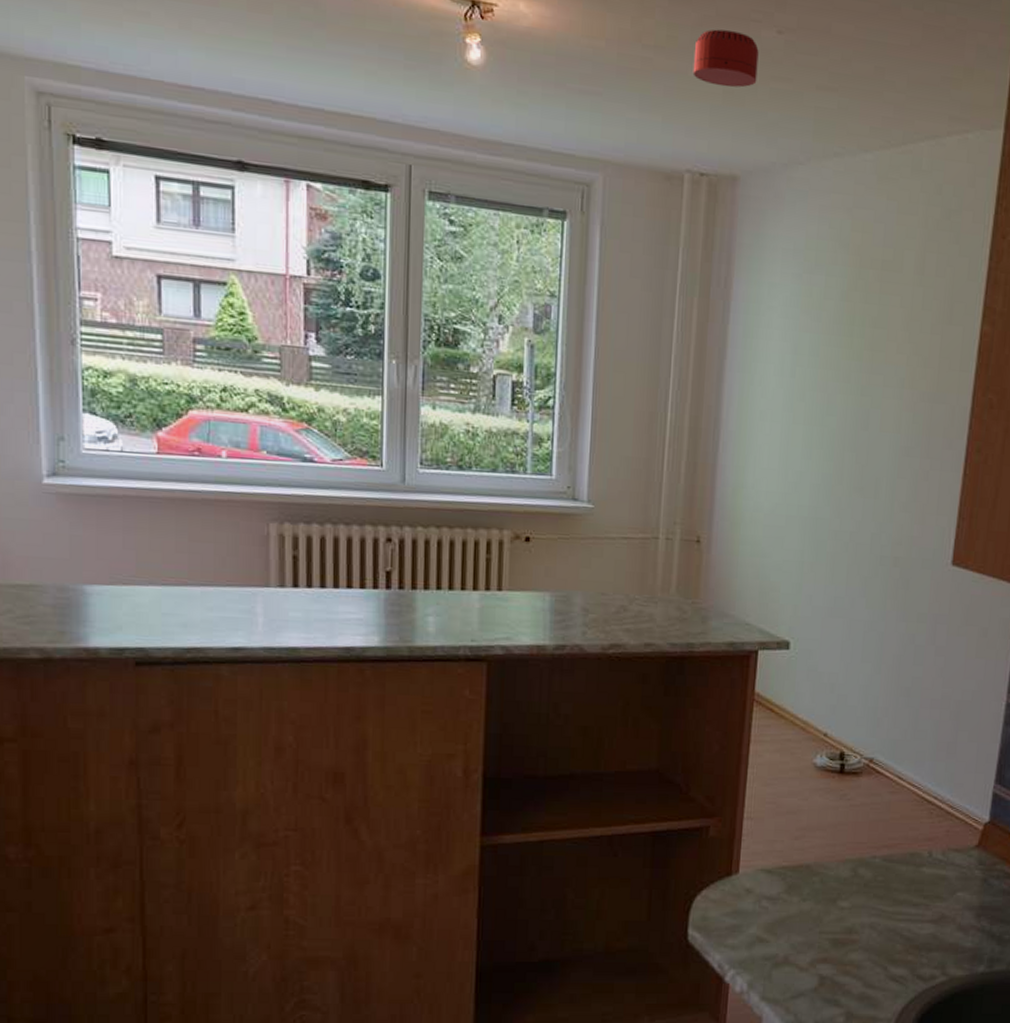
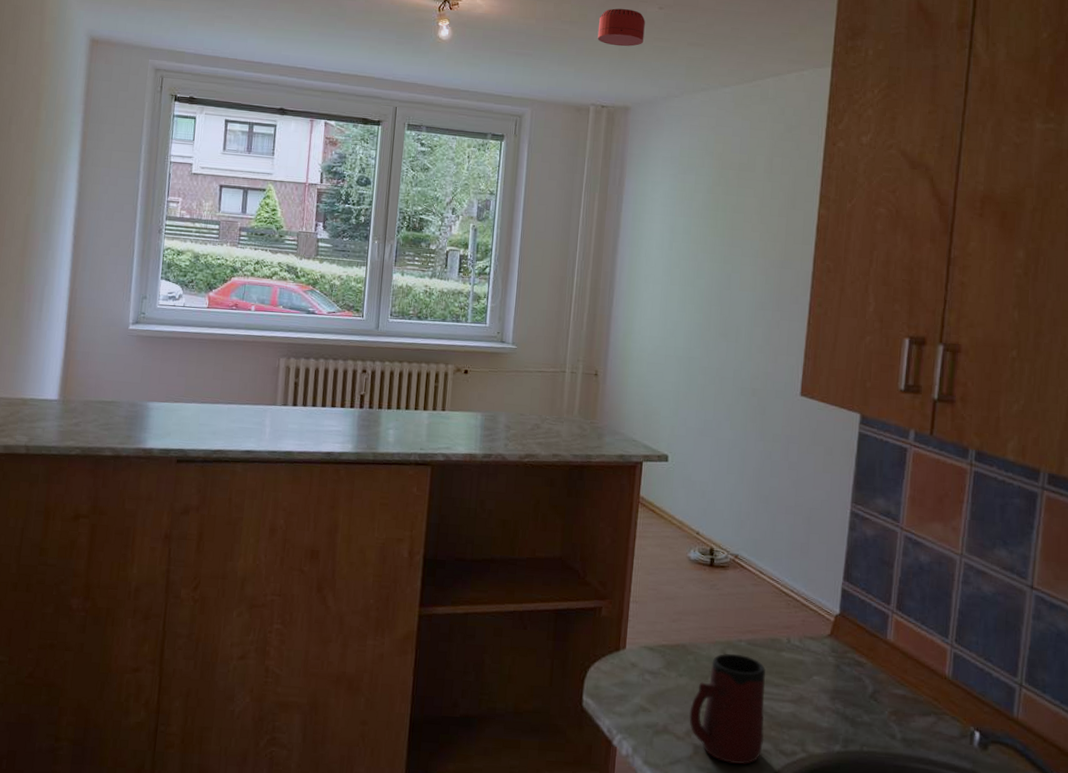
mug: none [814,872,903,993] -> present [689,653,766,764]

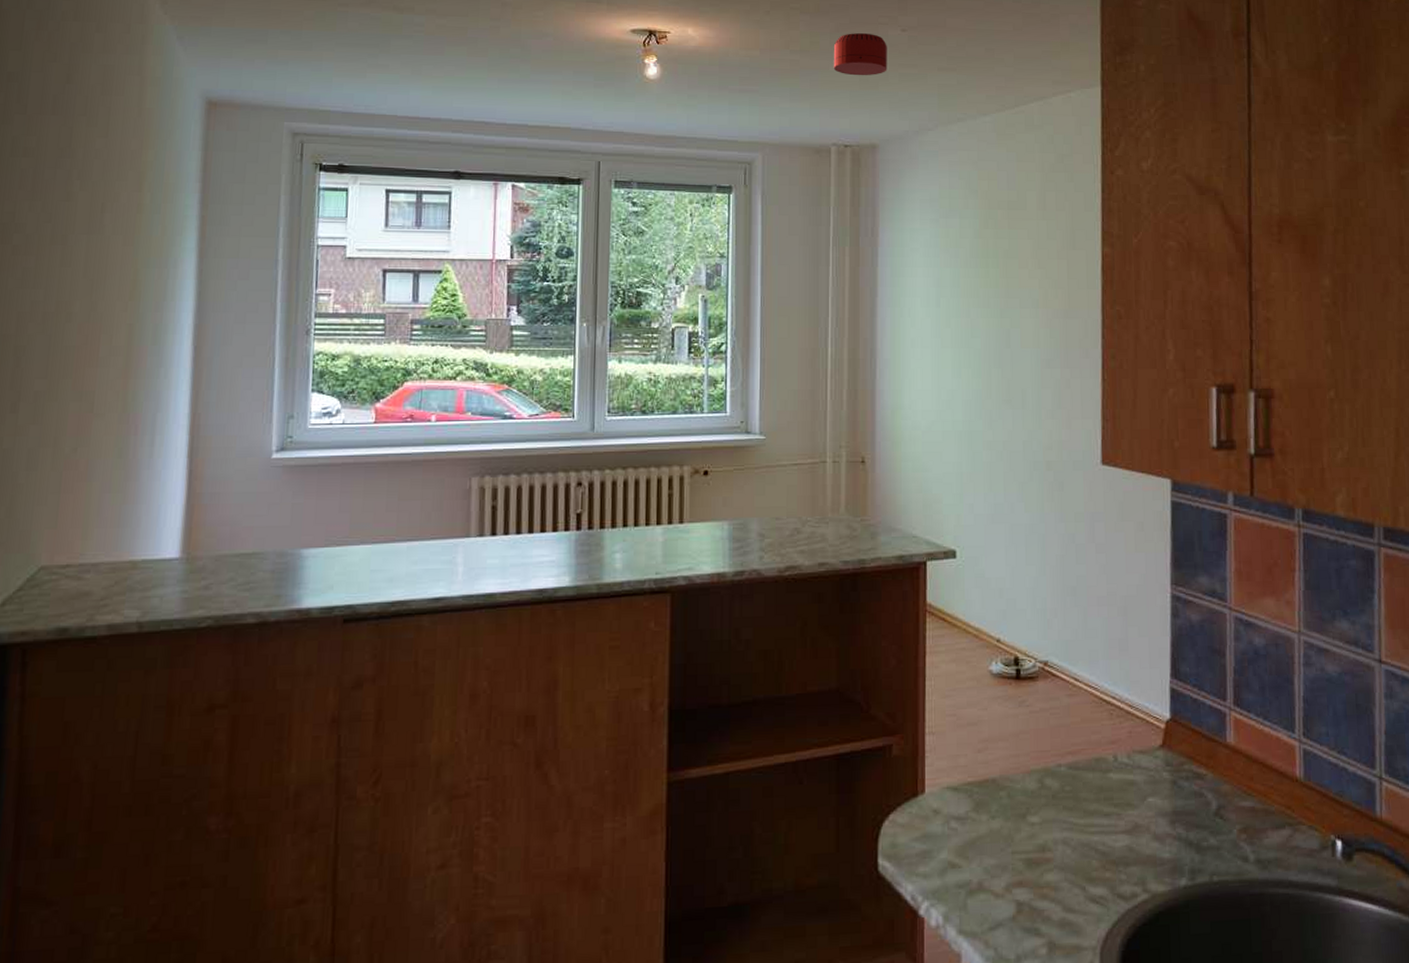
mug: present [689,653,766,764] -> none [1007,781,1098,919]

